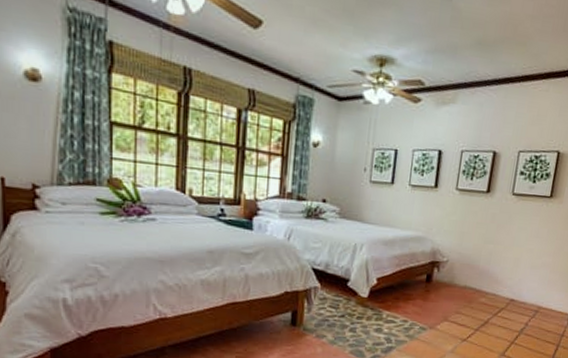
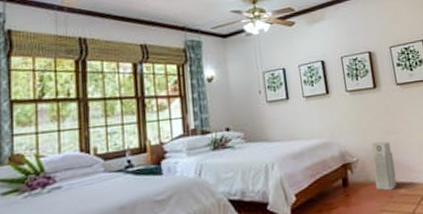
air purifier: none [458,248,486,297] -> present [371,141,397,191]

